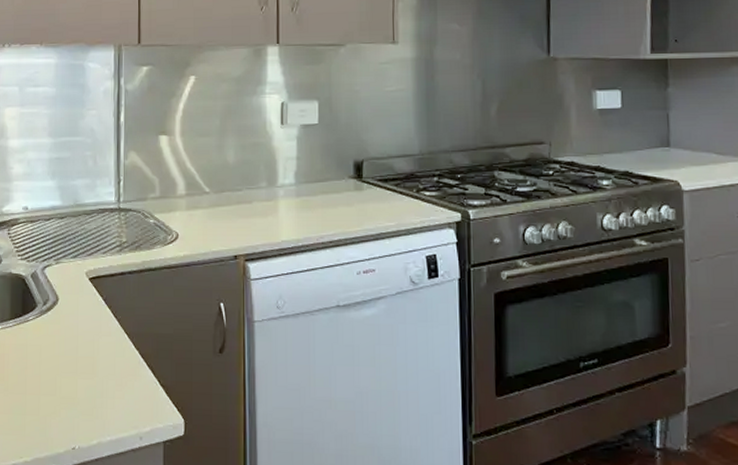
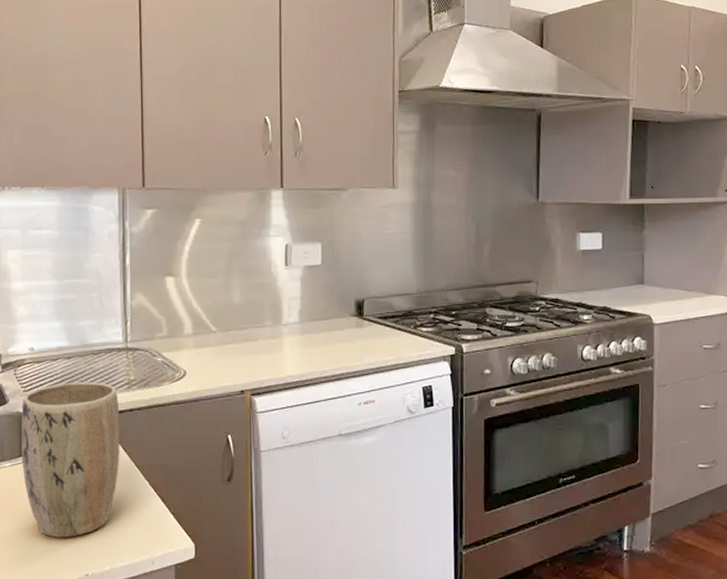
plant pot: none [12,243,111,407] -> present [21,382,120,537]

